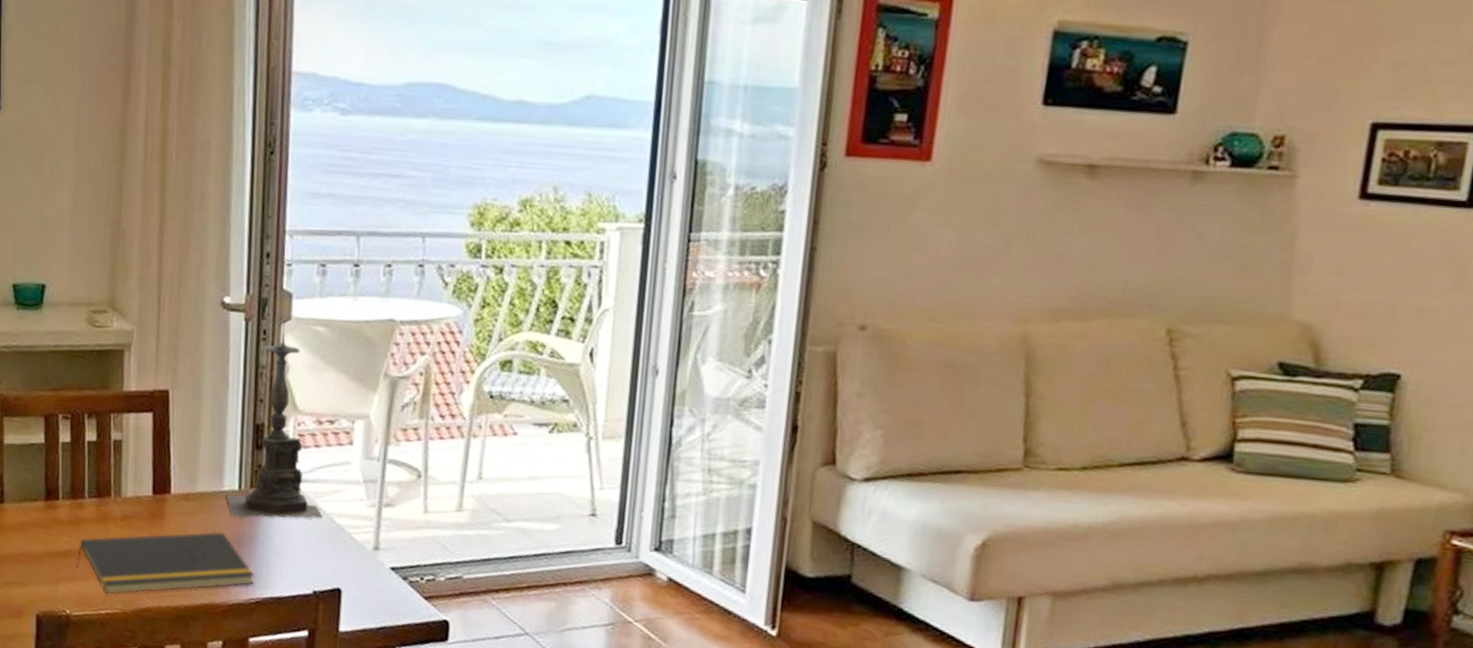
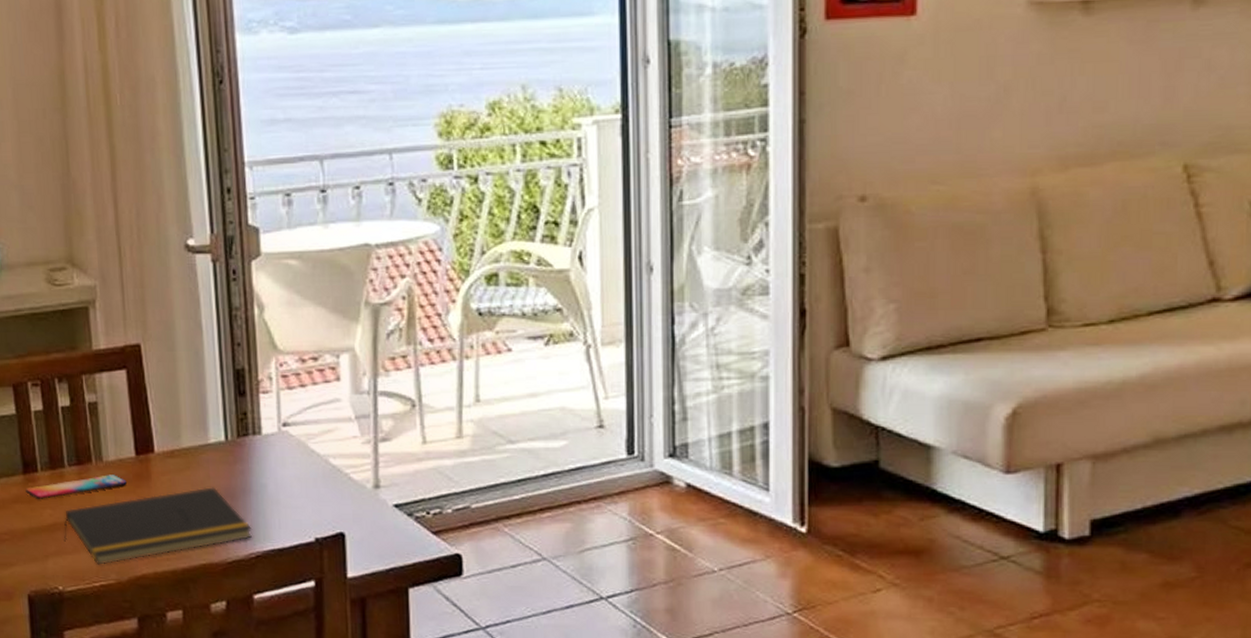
smartphone: none [45,509,141,526] -> present [25,475,127,499]
candle holder: present [226,320,324,519] -> none [213,257,318,469]

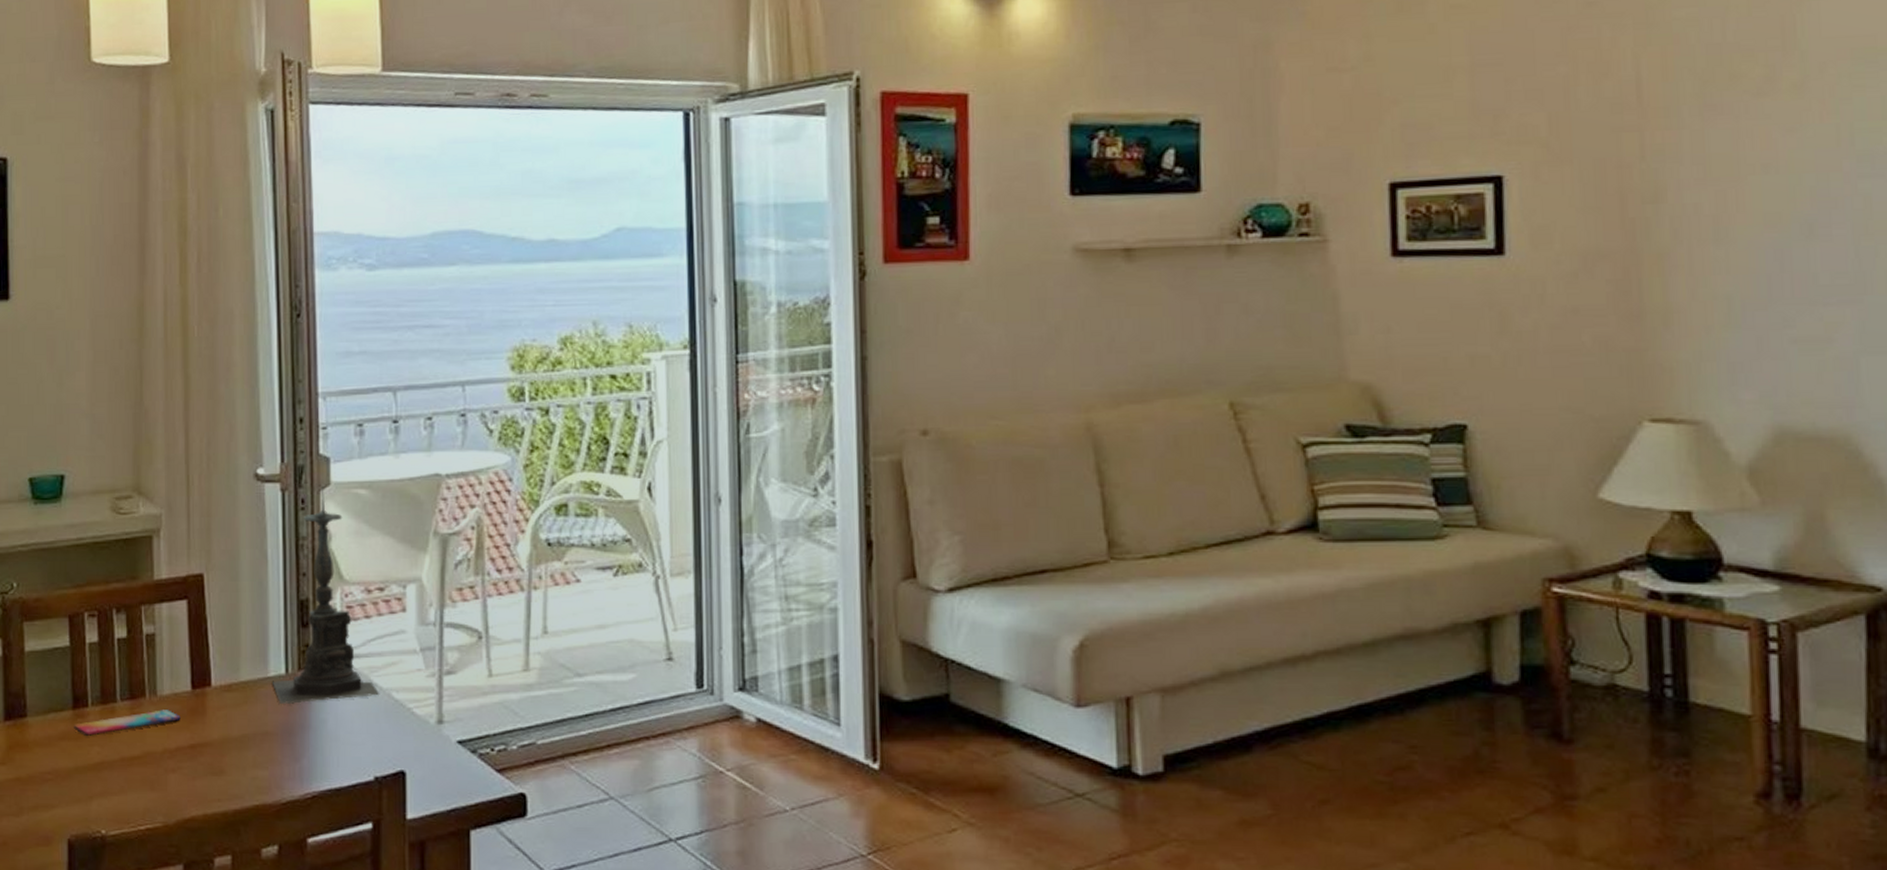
notepad: present [63,487,253,565] -> none [110,723,310,807]
candle holder: none [213,257,318,469] -> present [273,486,380,704]

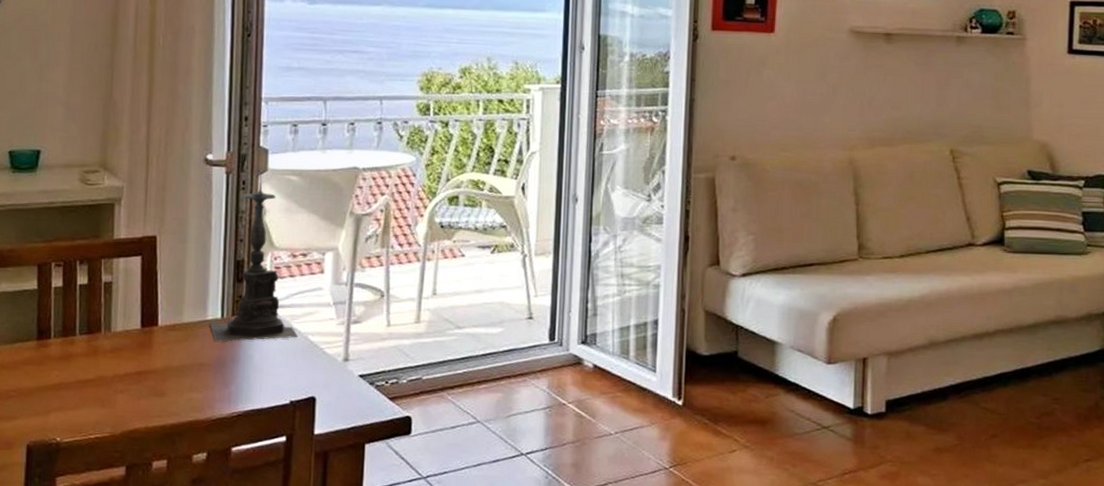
smartphone: present [74,710,181,736] -> none [37,343,130,362]

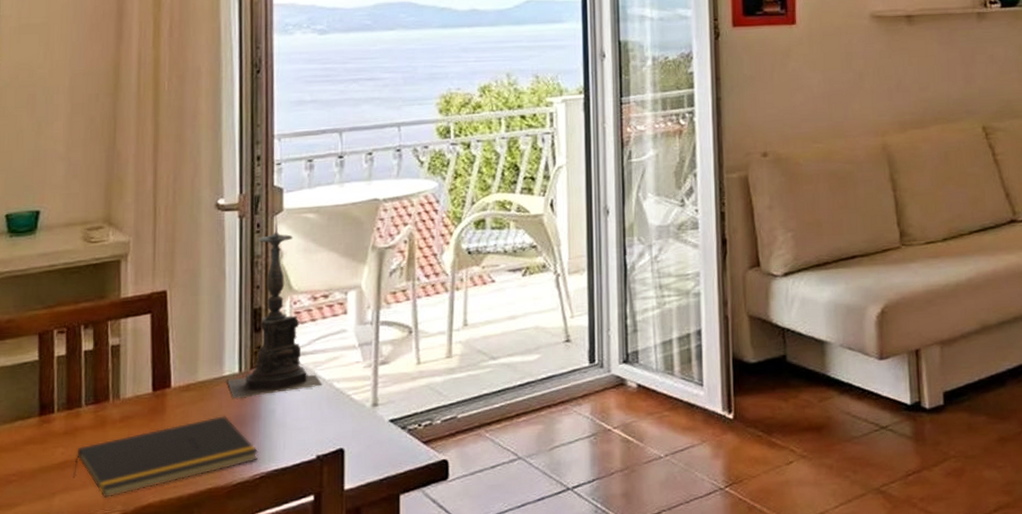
notepad: none [66,356,237,420] -> present [72,416,259,498]

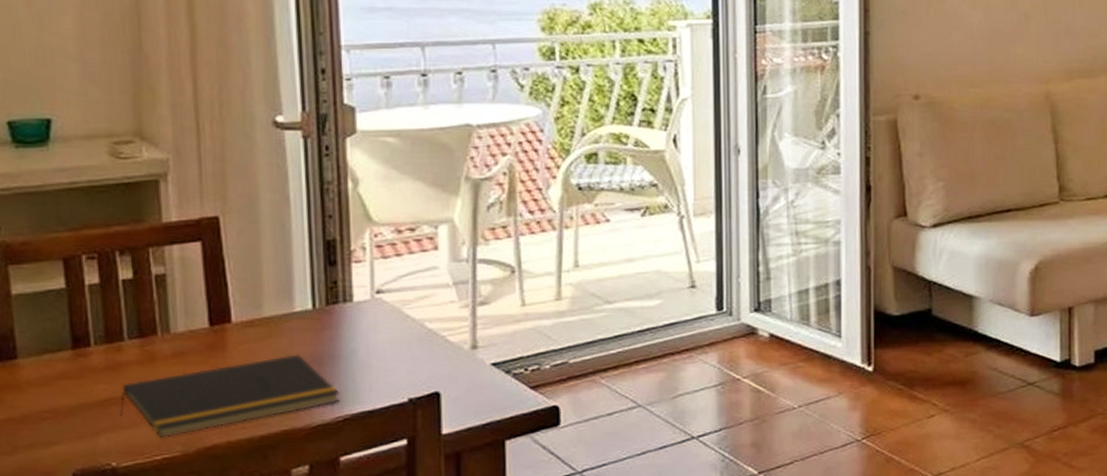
candle holder: present [227,212,323,399] -> none [299,134,413,337]

